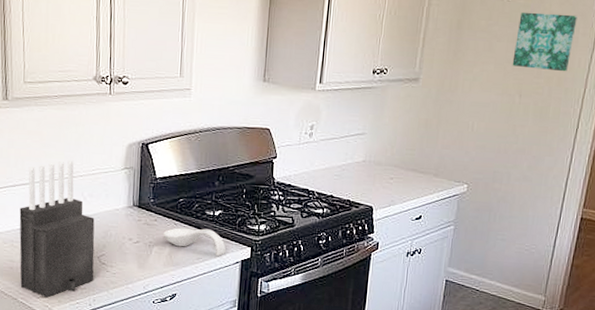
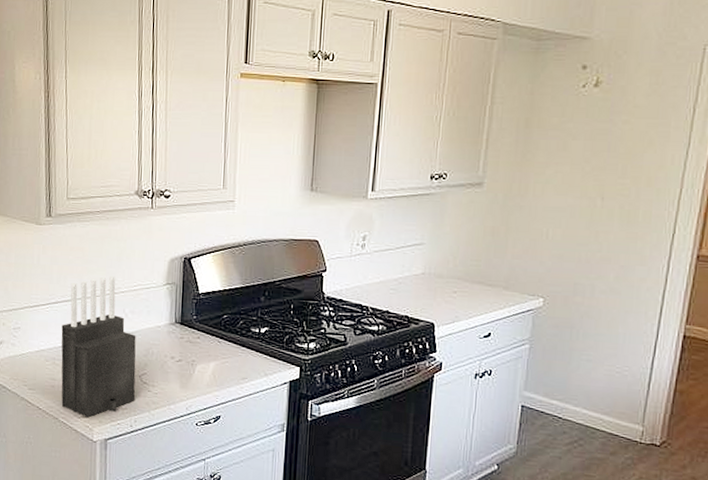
spoon rest: present [163,228,226,257] -> none [206,346,273,377]
wall art: present [512,12,577,72] -> none [591,106,668,171]

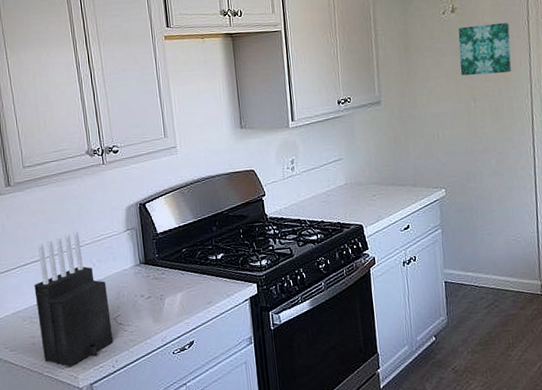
wall art: none [591,106,668,171] -> present [458,22,512,76]

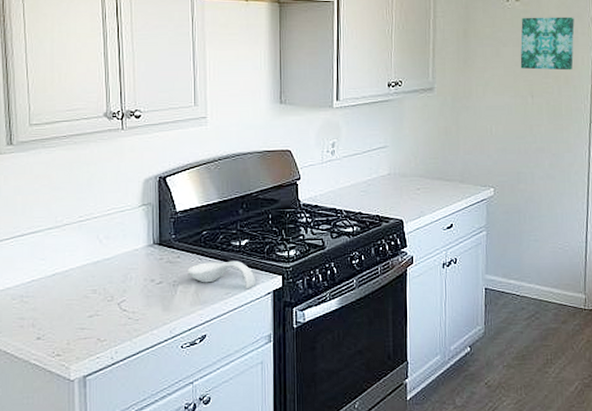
knife block: present [34,231,114,367] -> none [29,202,115,356]
spoon rest: none [172,273,233,298] -> present [187,260,255,290]

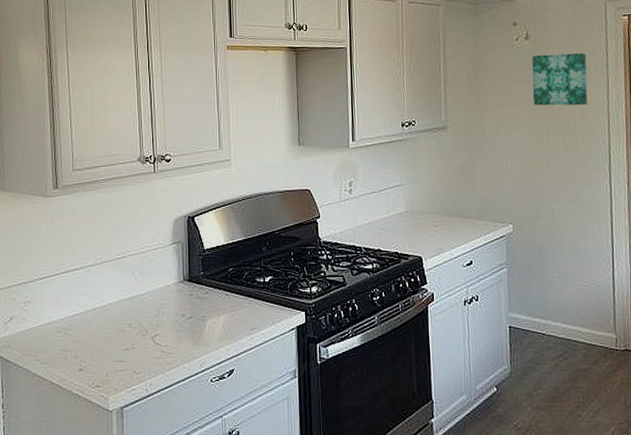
spoon rest: present [187,260,255,290] -> none [215,296,280,325]

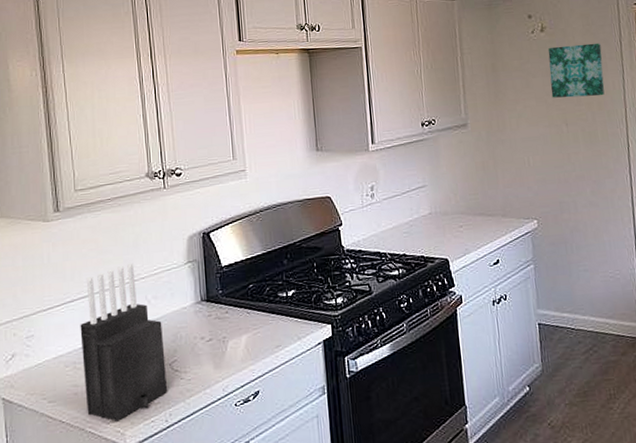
knife block: none [72,240,149,387] -> present [80,263,168,422]

